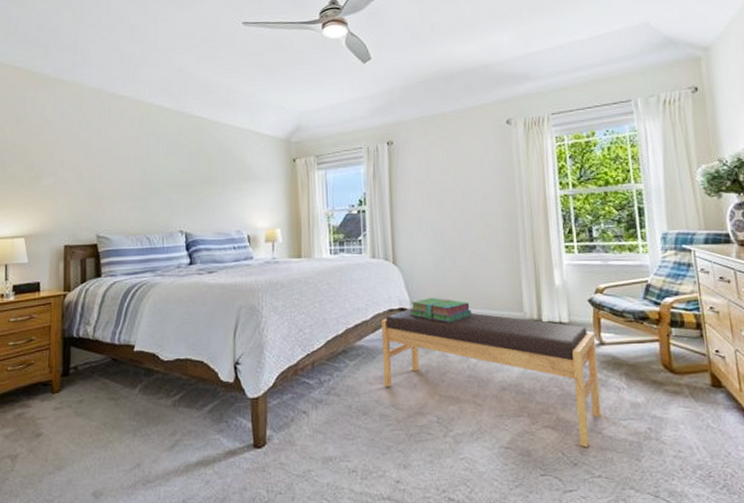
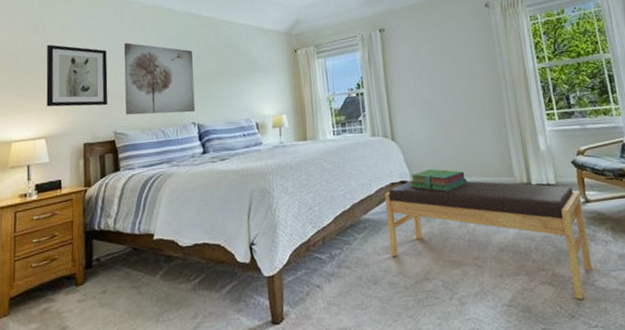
wall art: none [27,137,92,207] -> present [46,44,108,107]
wall art: none [110,140,184,220] -> present [124,43,196,115]

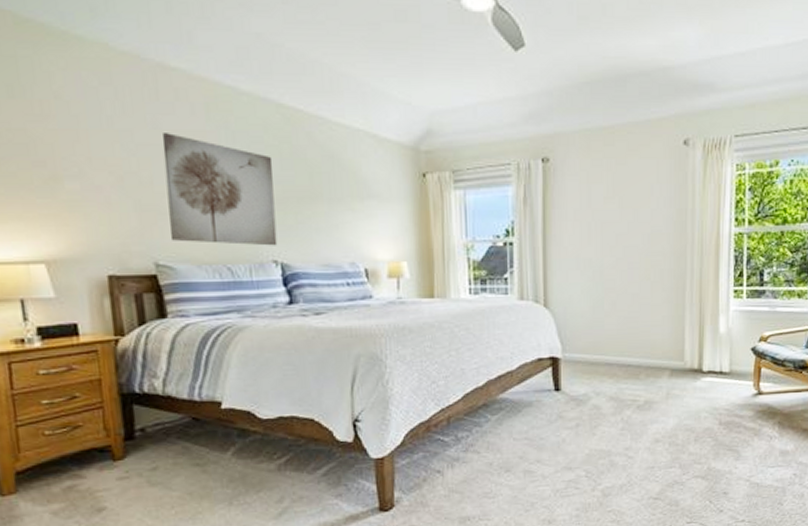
wall art: present [46,44,108,107] -> none [32,119,142,224]
bench: present [385,180,593,300] -> none [528,357,754,495]
stack of books: present [410,169,467,192] -> none [561,345,629,373]

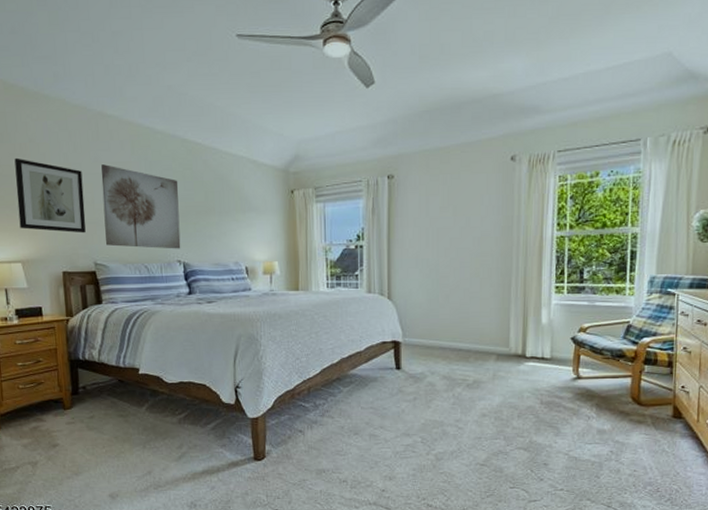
wall art: none [32,119,142,224] -> present [14,157,86,233]

